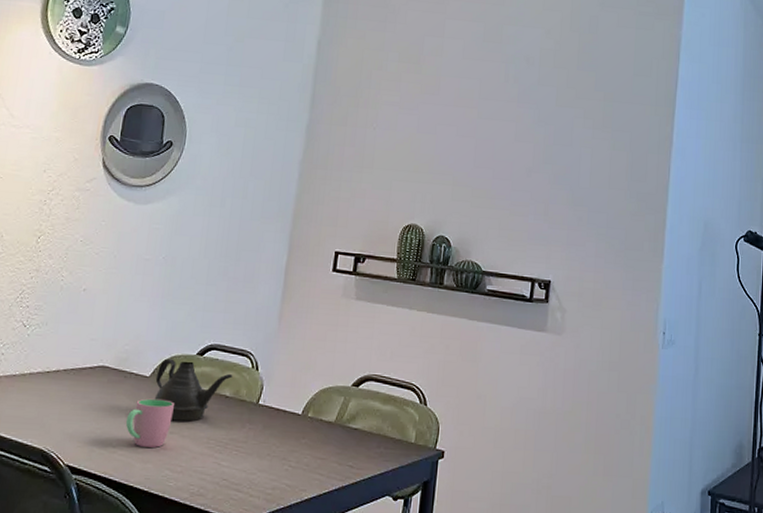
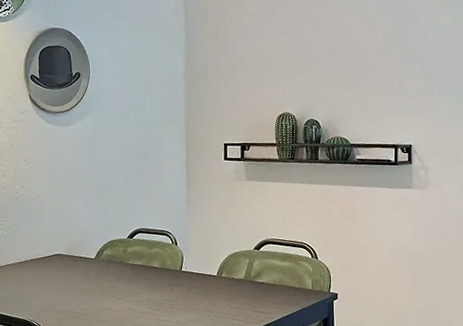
cup: present [125,398,174,448] -> none [83,274,118,311]
teapot: present [154,358,233,422] -> none [99,243,158,290]

